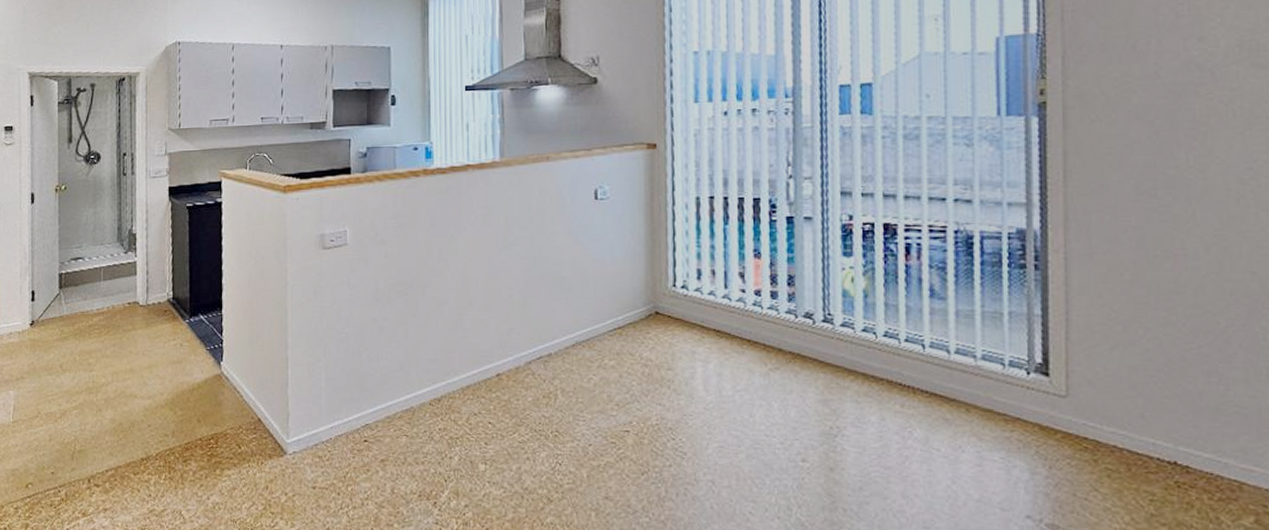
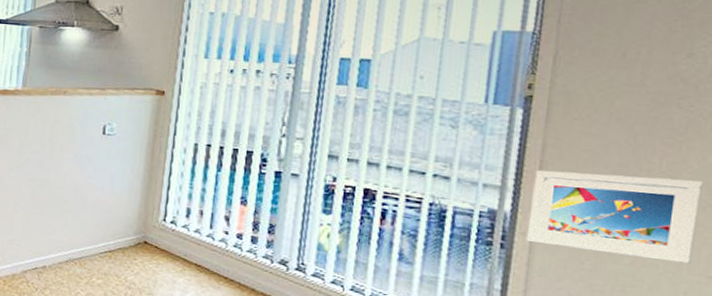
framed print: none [1060,171,1234,263] -> present [526,170,704,265]

